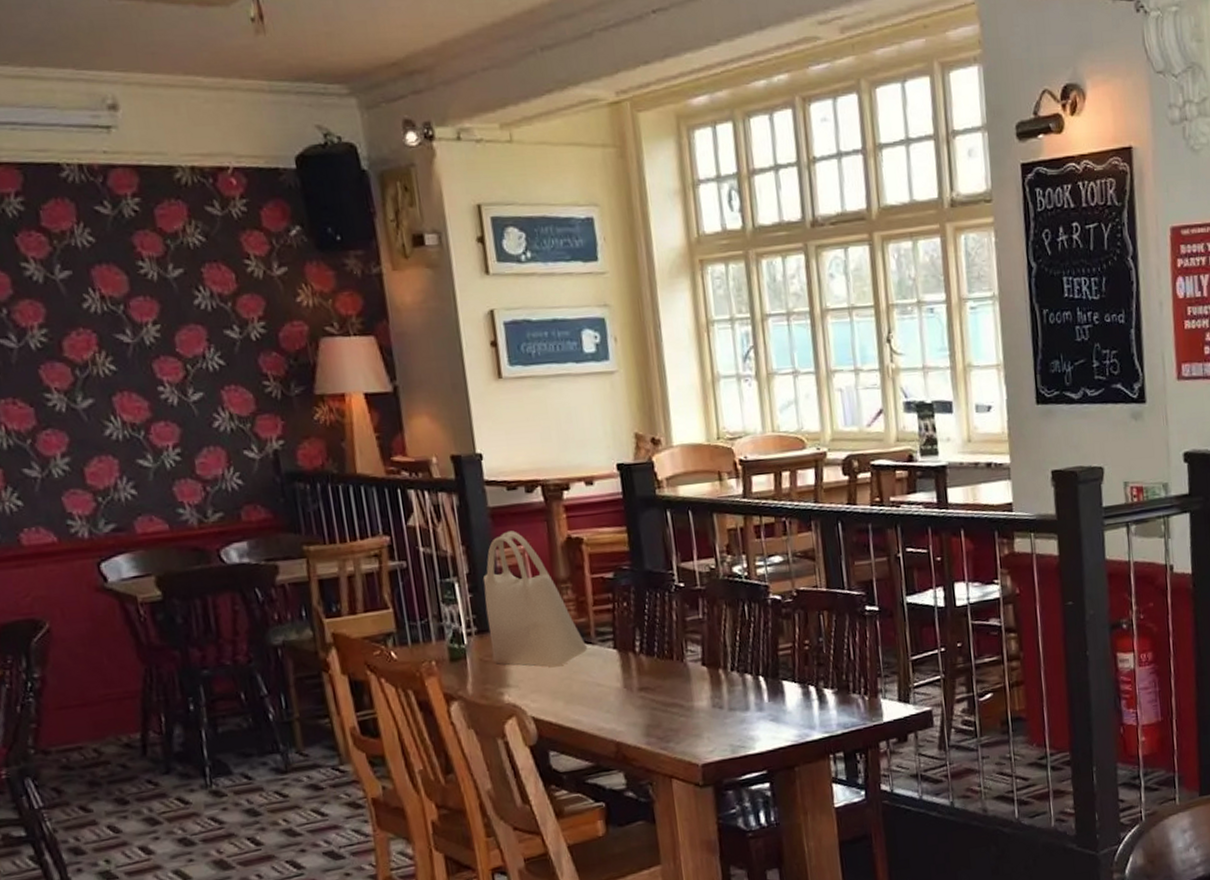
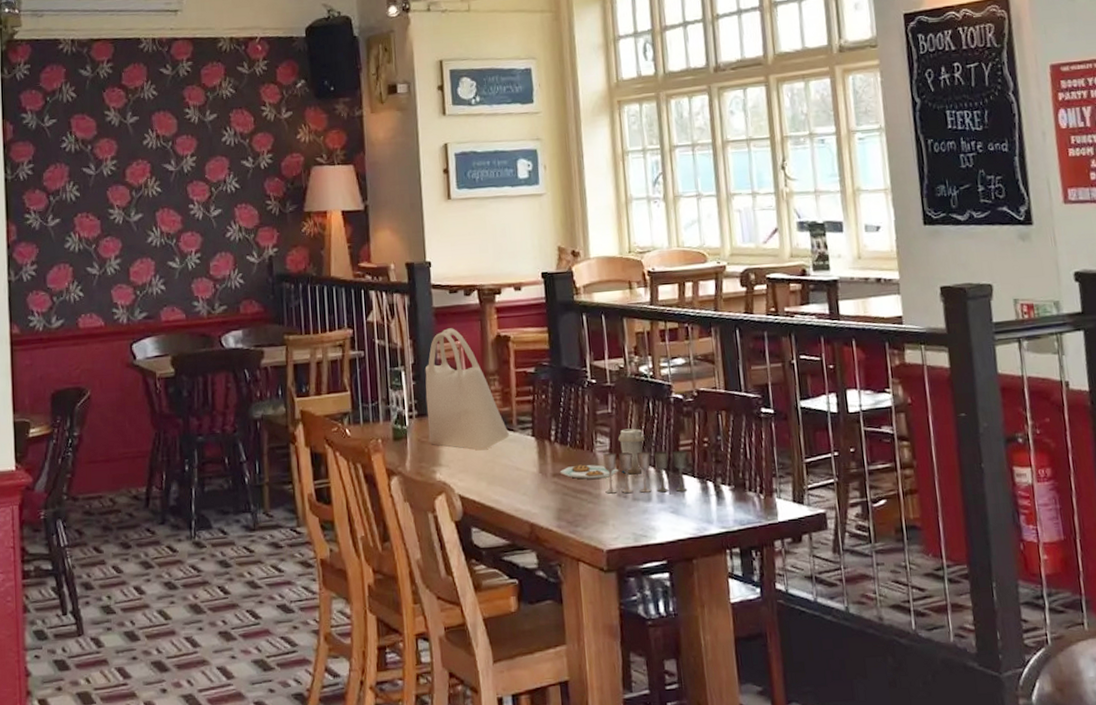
plate: none [646,634,741,692] -> present [559,428,646,479]
wine glass: none [695,655,788,706] -> present [603,450,688,494]

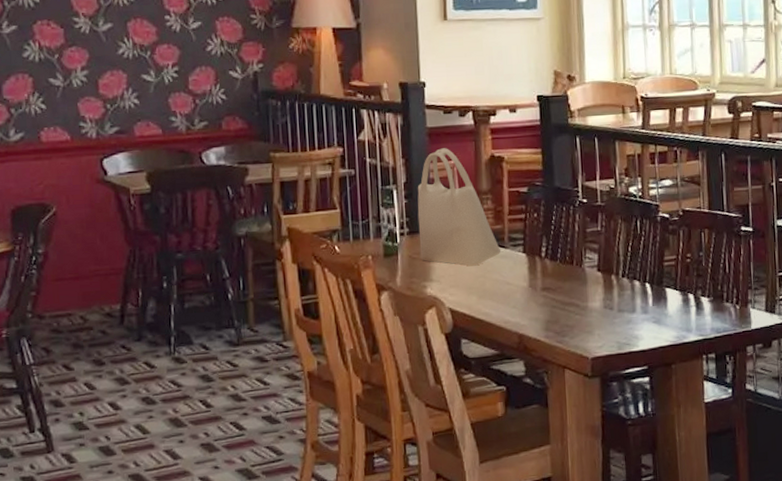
plate: present [559,428,646,479] -> none [549,245,632,293]
wine glass: present [603,450,688,494] -> none [591,265,670,306]

